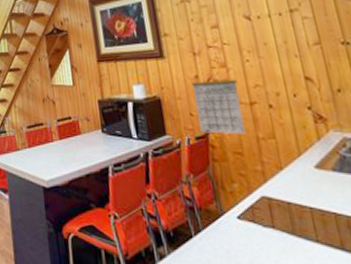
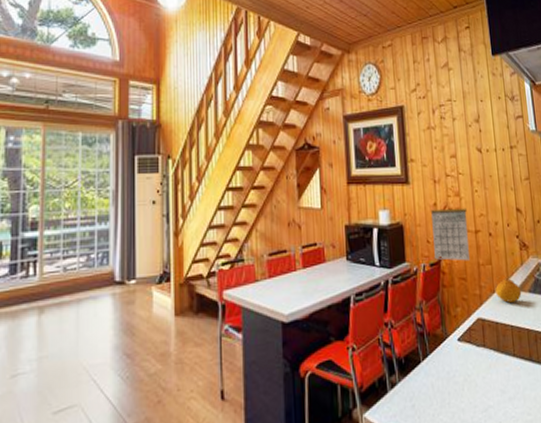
fruit: none [283,154,322,181] -> present [496,278,522,303]

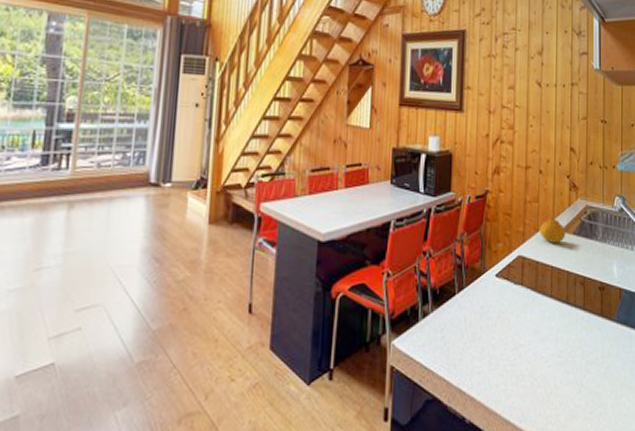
calendar: present [430,208,470,261] -> none [481,140,519,197]

